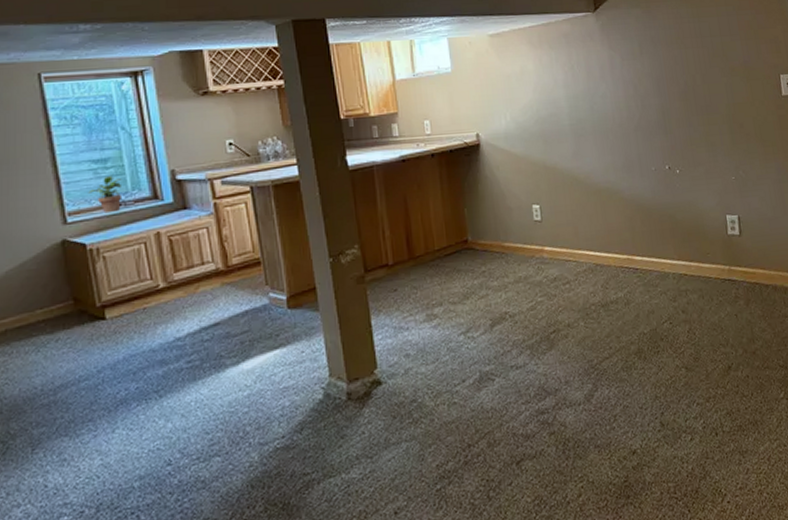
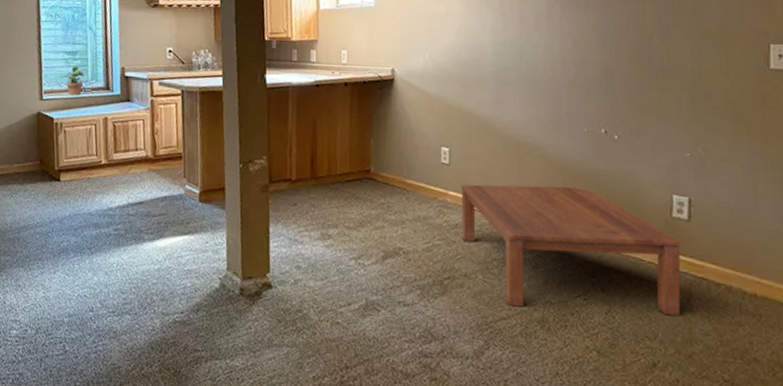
coffee table: none [554,221,743,345] -> present [461,184,682,316]

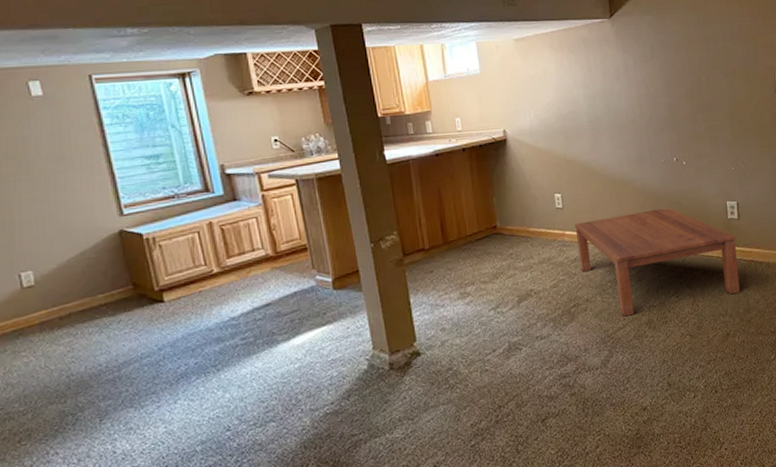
potted plant: present [60,65,85,96] -> none [142,170,175,206]

